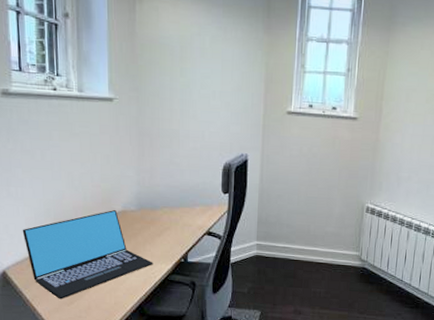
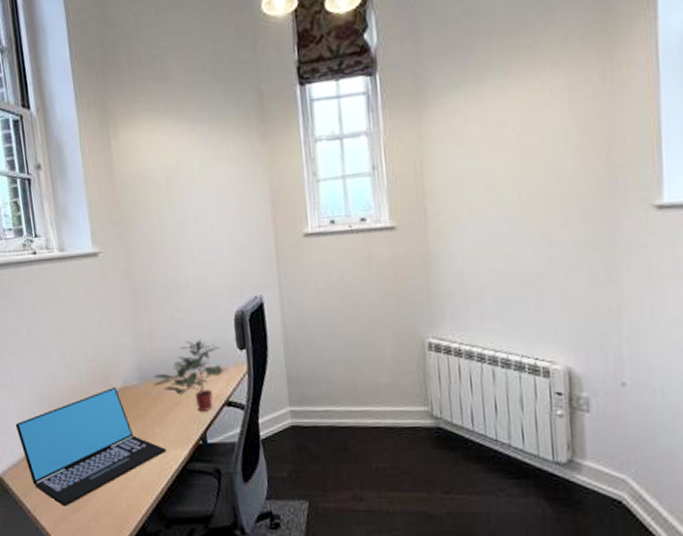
potted plant: none [148,181,213,237] -> present [153,338,229,411]

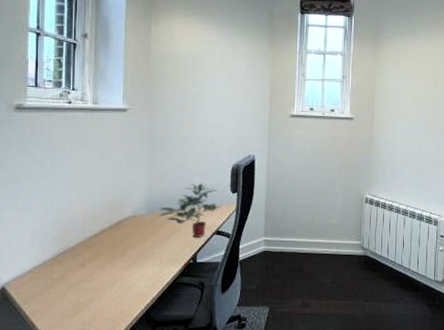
laptop: present [15,386,167,507] -> none [26,214,162,312]

